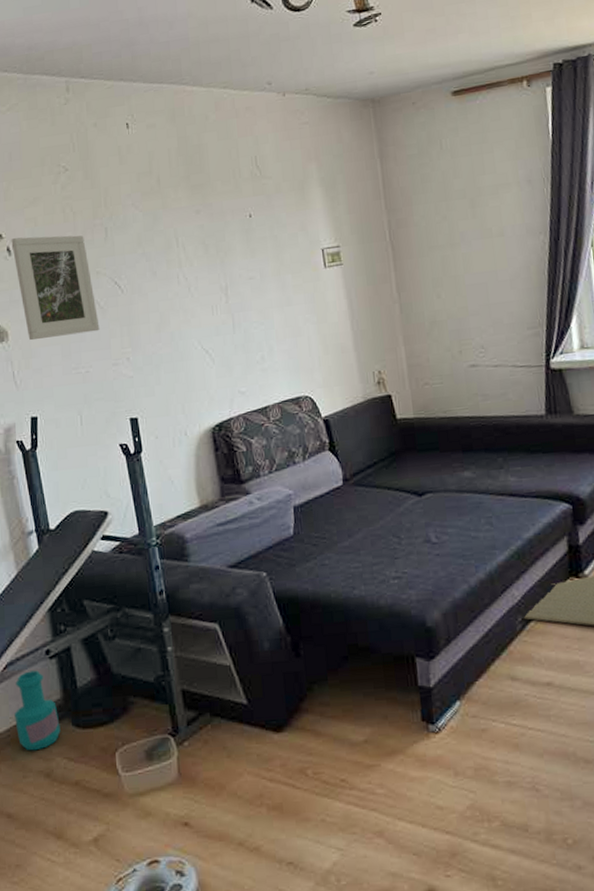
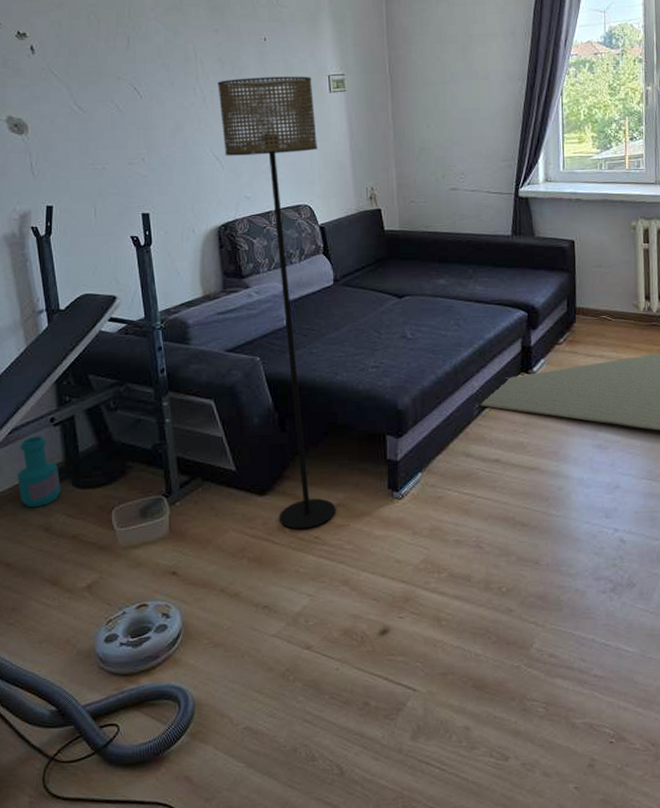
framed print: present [11,235,100,341] -> none [35,37,118,135]
floor lamp: none [202,252,364,772] -> present [218,76,336,530]

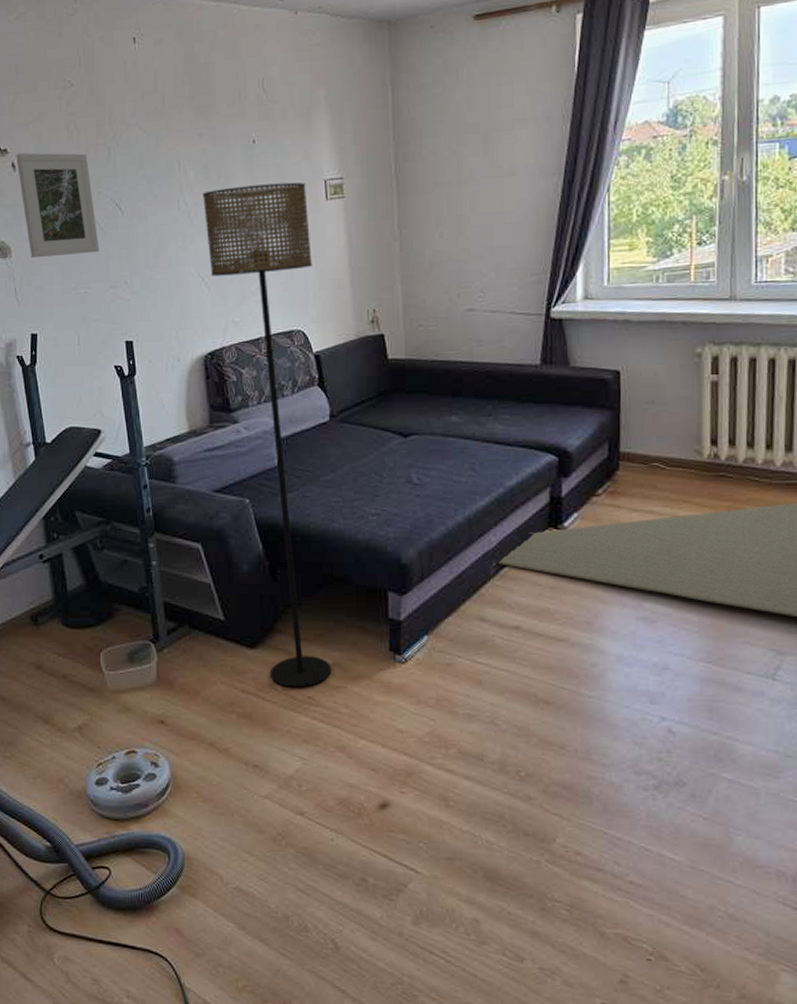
bottle: present [17,436,61,508] -> none [10,572,51,644]
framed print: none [35,37,118,135] -> present [16,153,99,258]

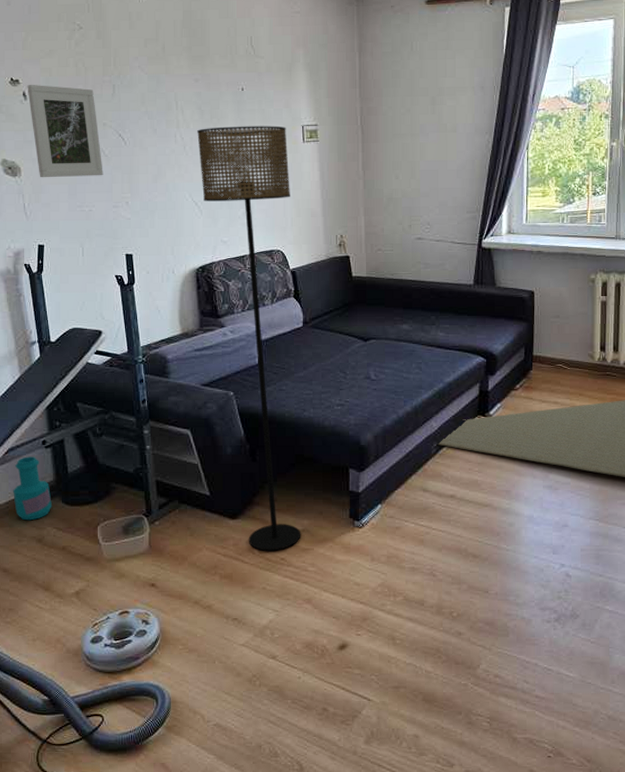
bottle: none [10,572,51,644] -> present [13,456,52,521]

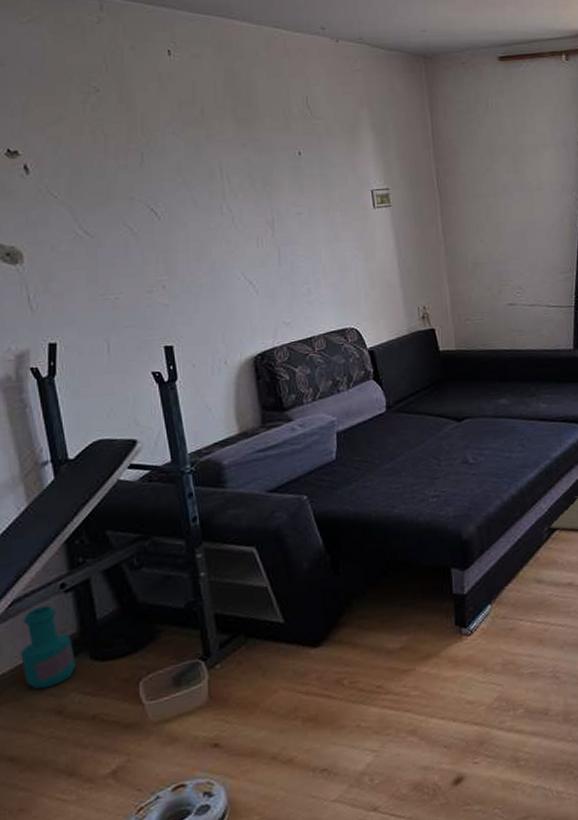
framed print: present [27,84,103,178] -> none [29,155,132,264]
floor lamp: present [197,125,301,551] -> none [248,191,400,681]

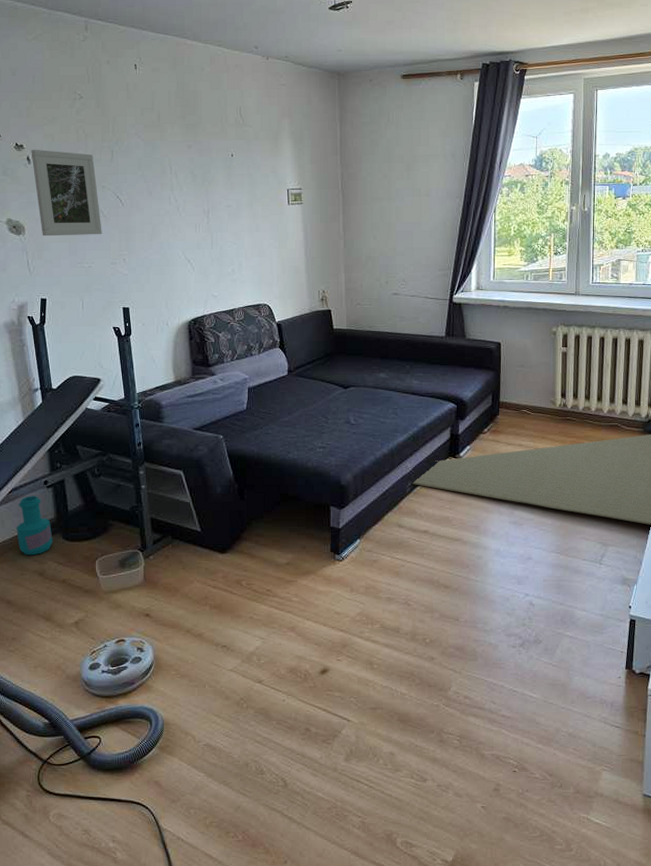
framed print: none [29,155,132,264] -> present [31,149,102,237]

